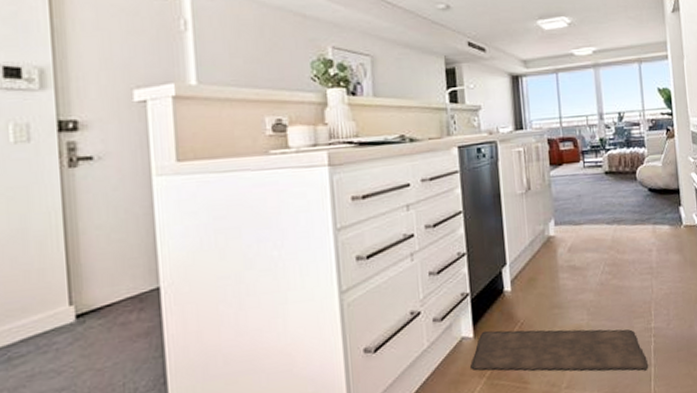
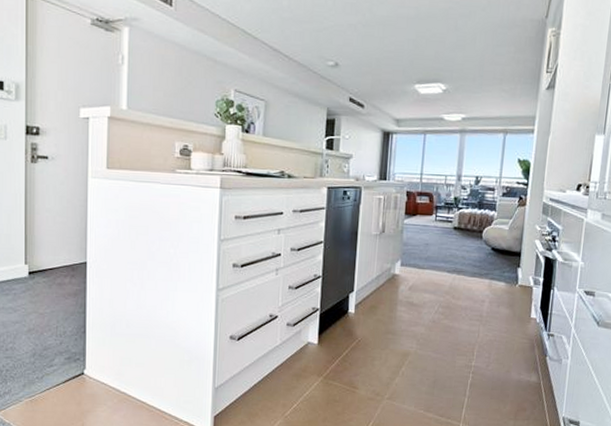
doormat: present [470,329,649,371] -> none [312,340,464,399]

